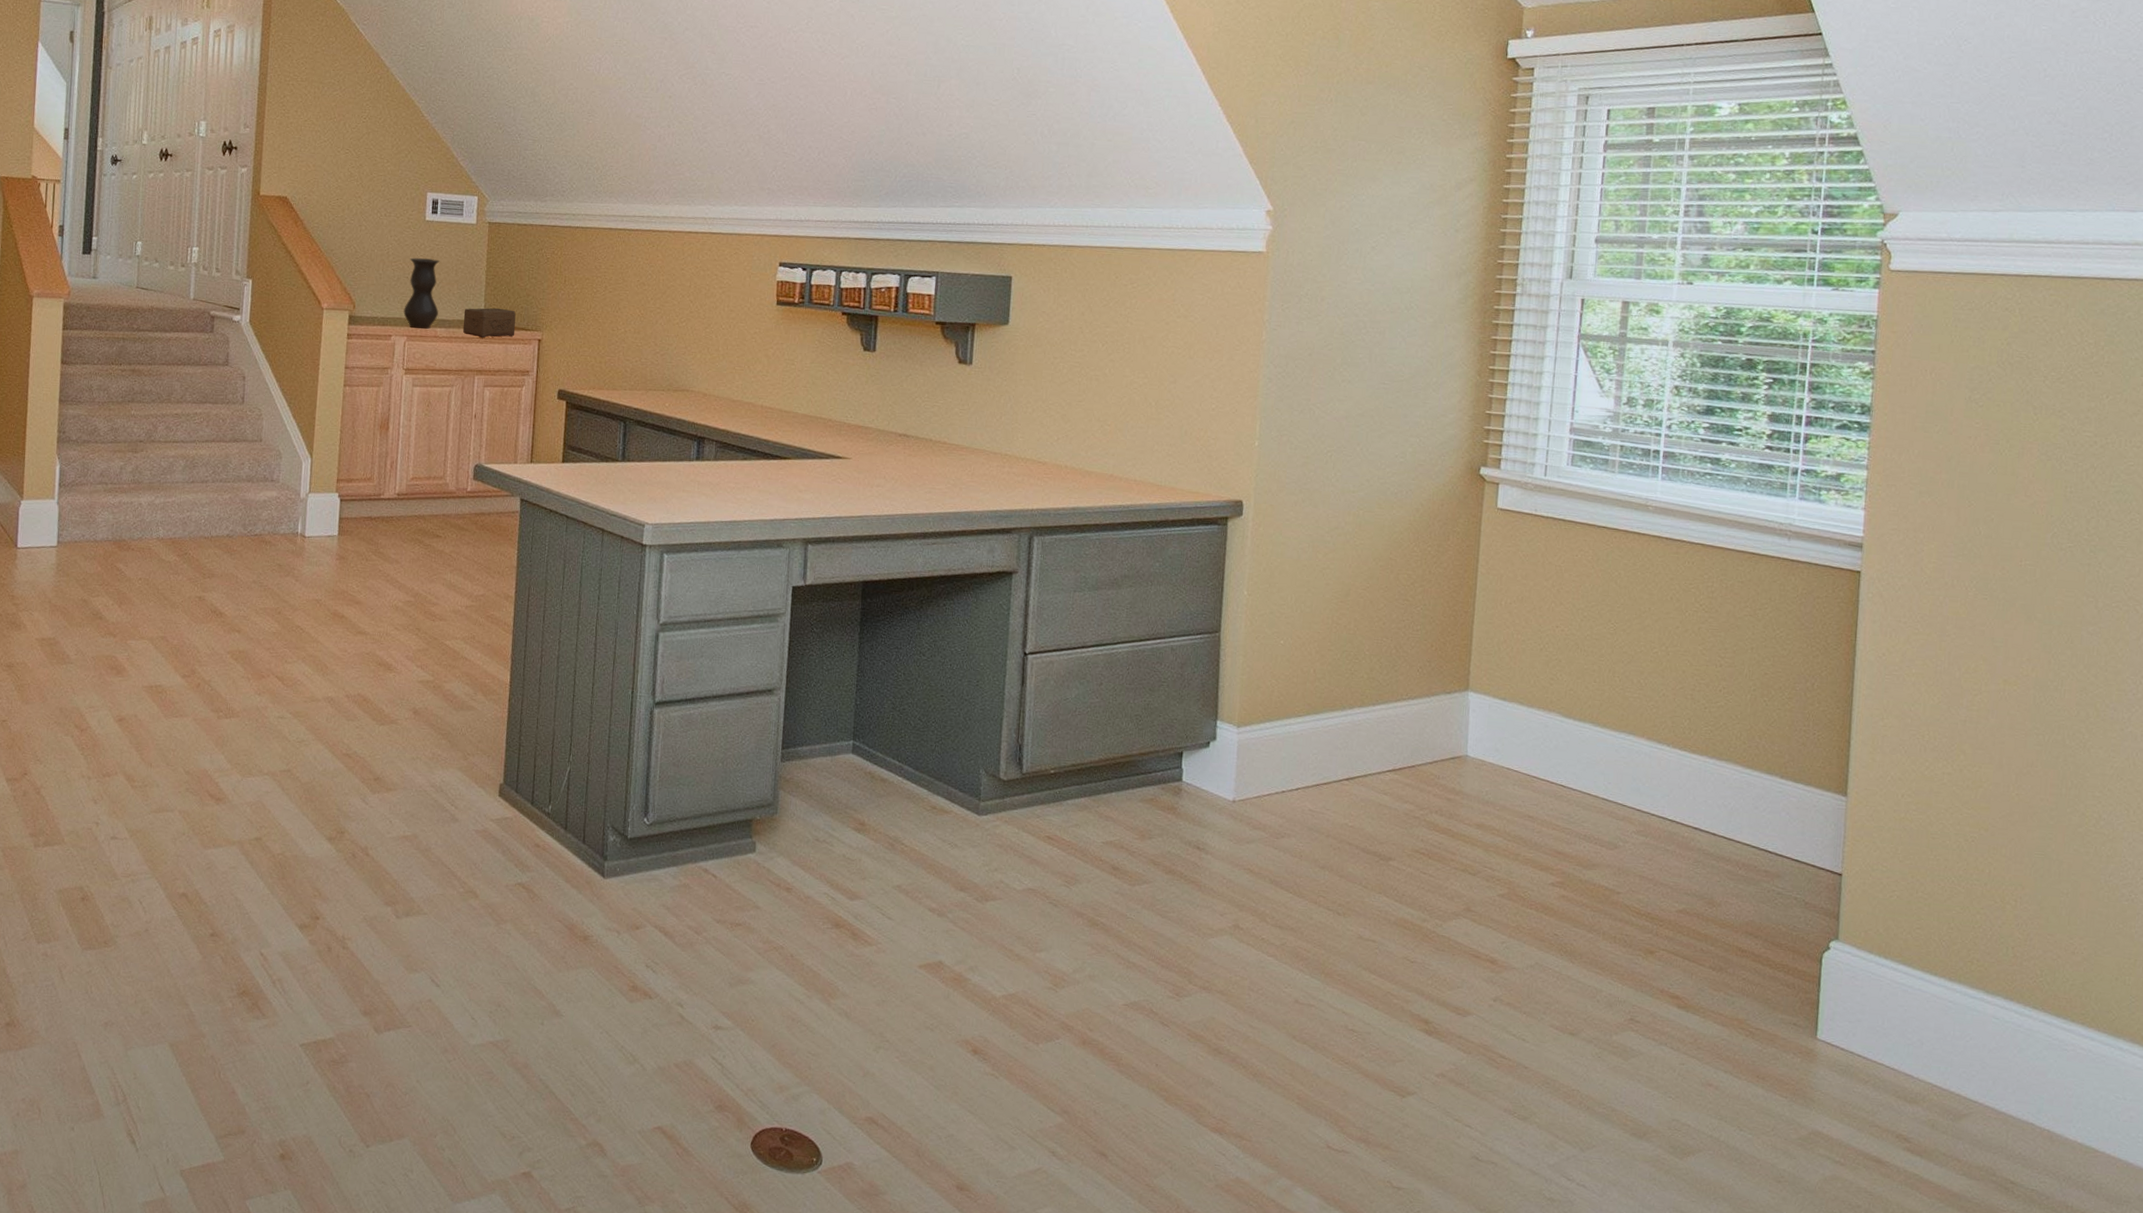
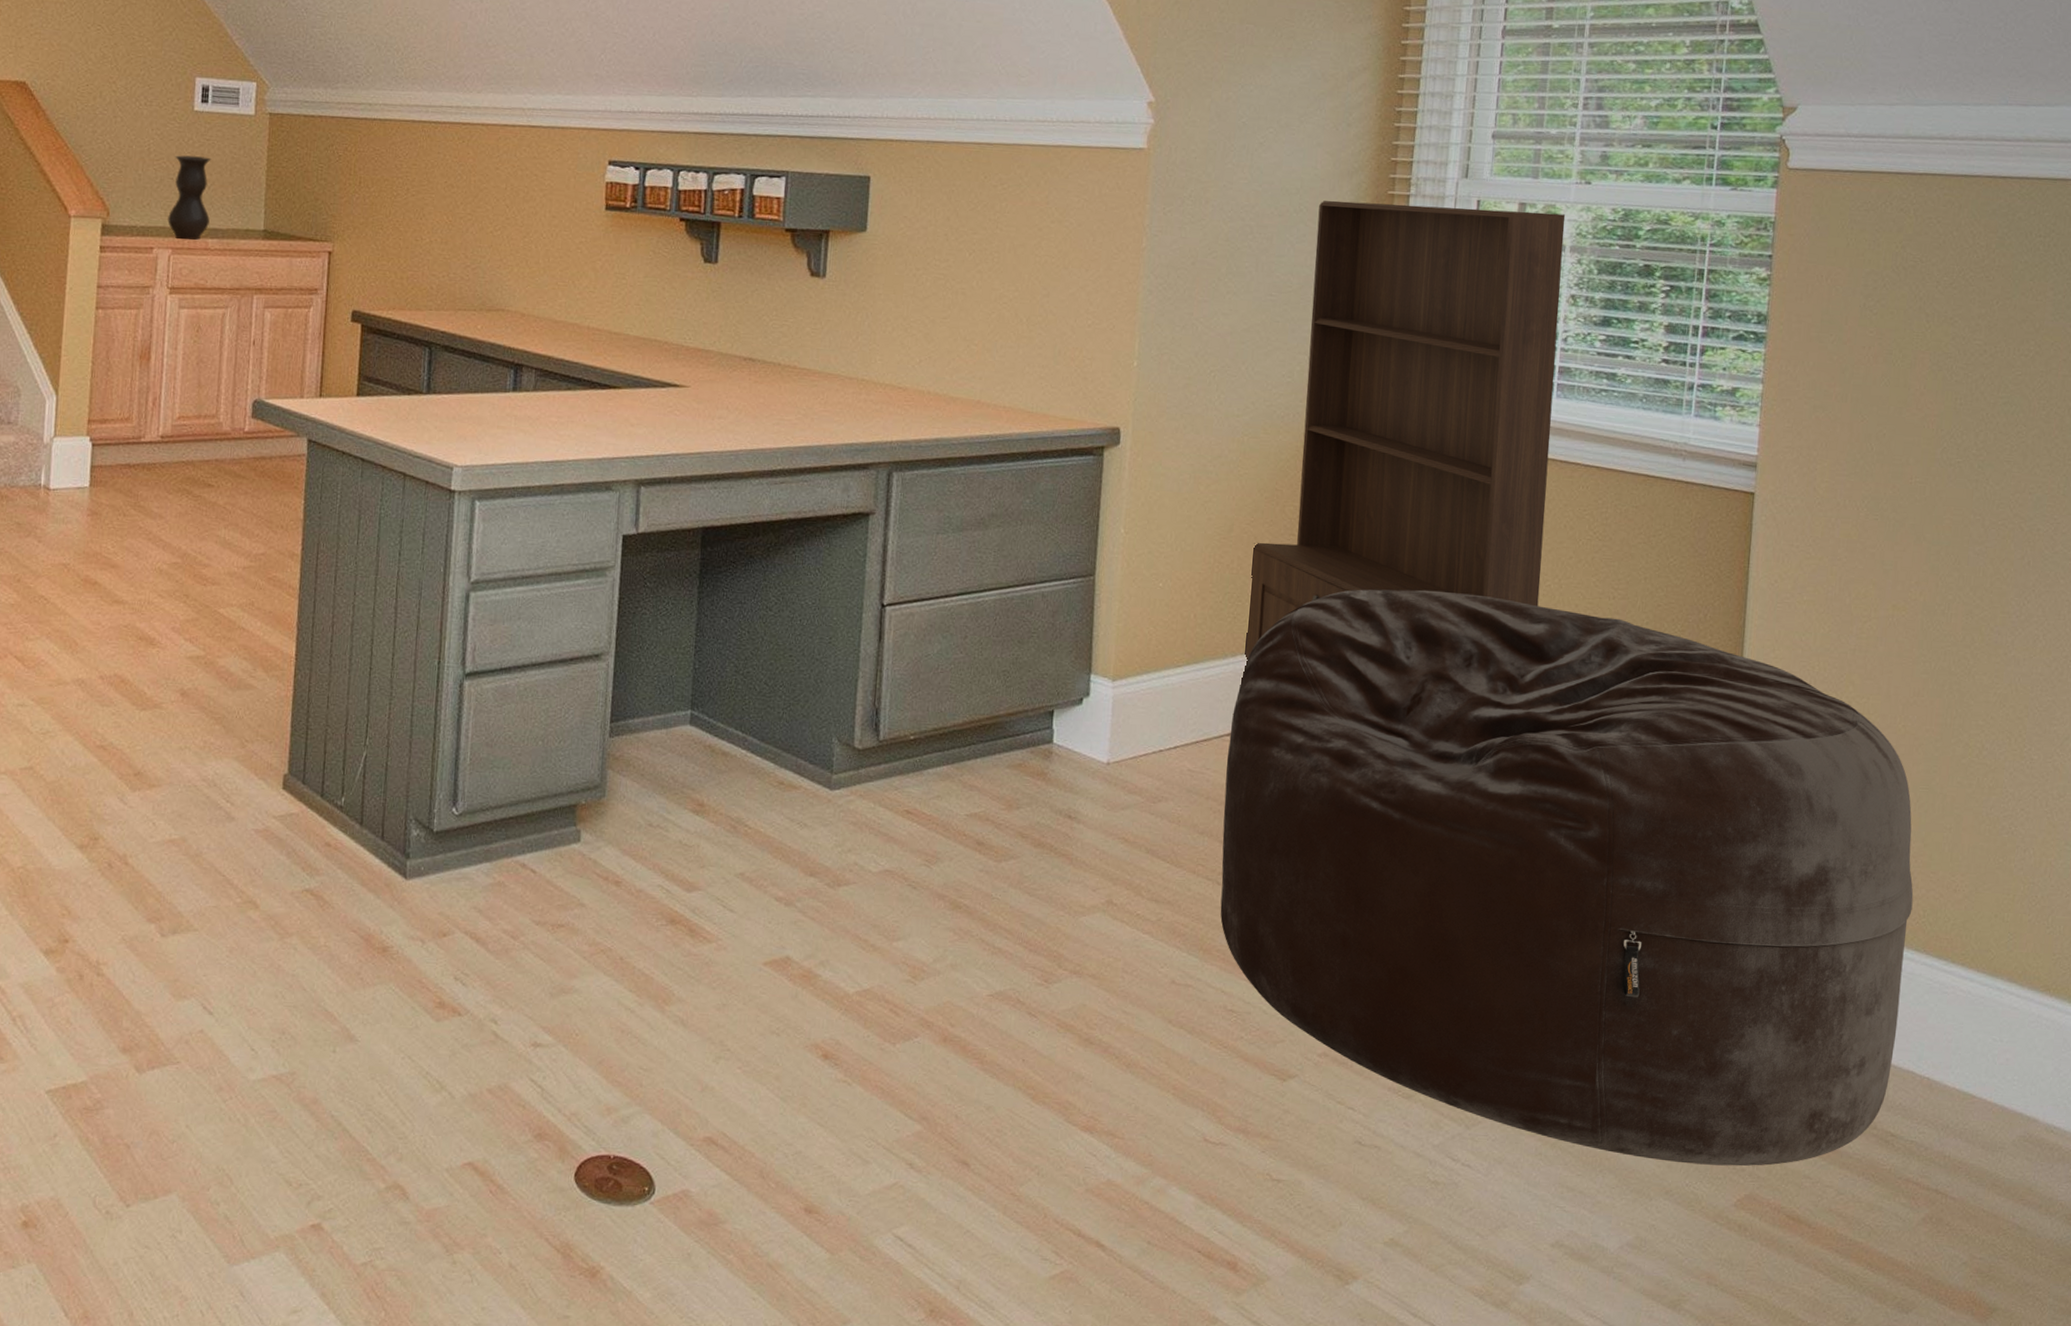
decorative box: present [462,307,516,339] -> none [238,214,302,251]
bean bag chair: none [1340,651,2030,1204] -> present [1220,589,1914,1167]
bookshelf: none [1357,298,1668,736] -> present [1240,200,1566,686]

